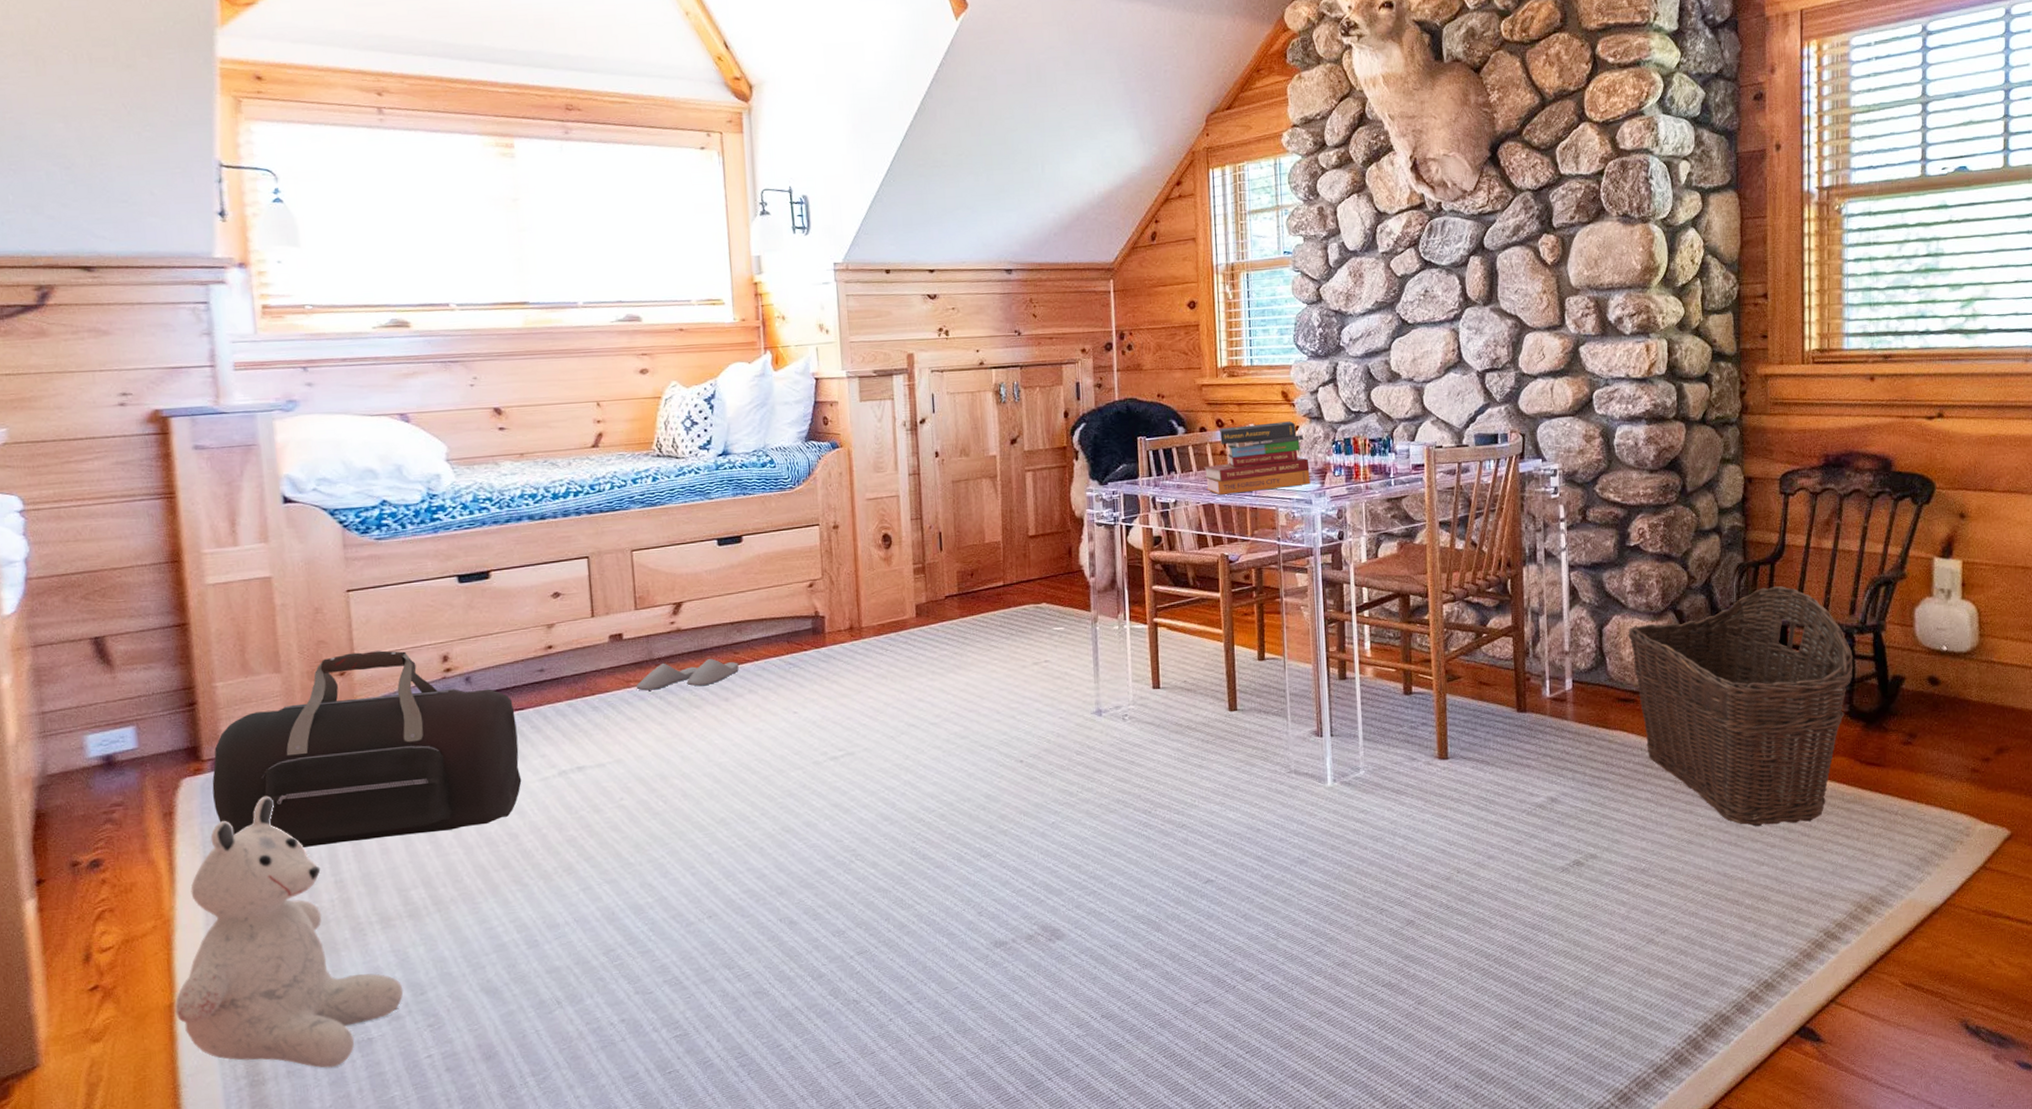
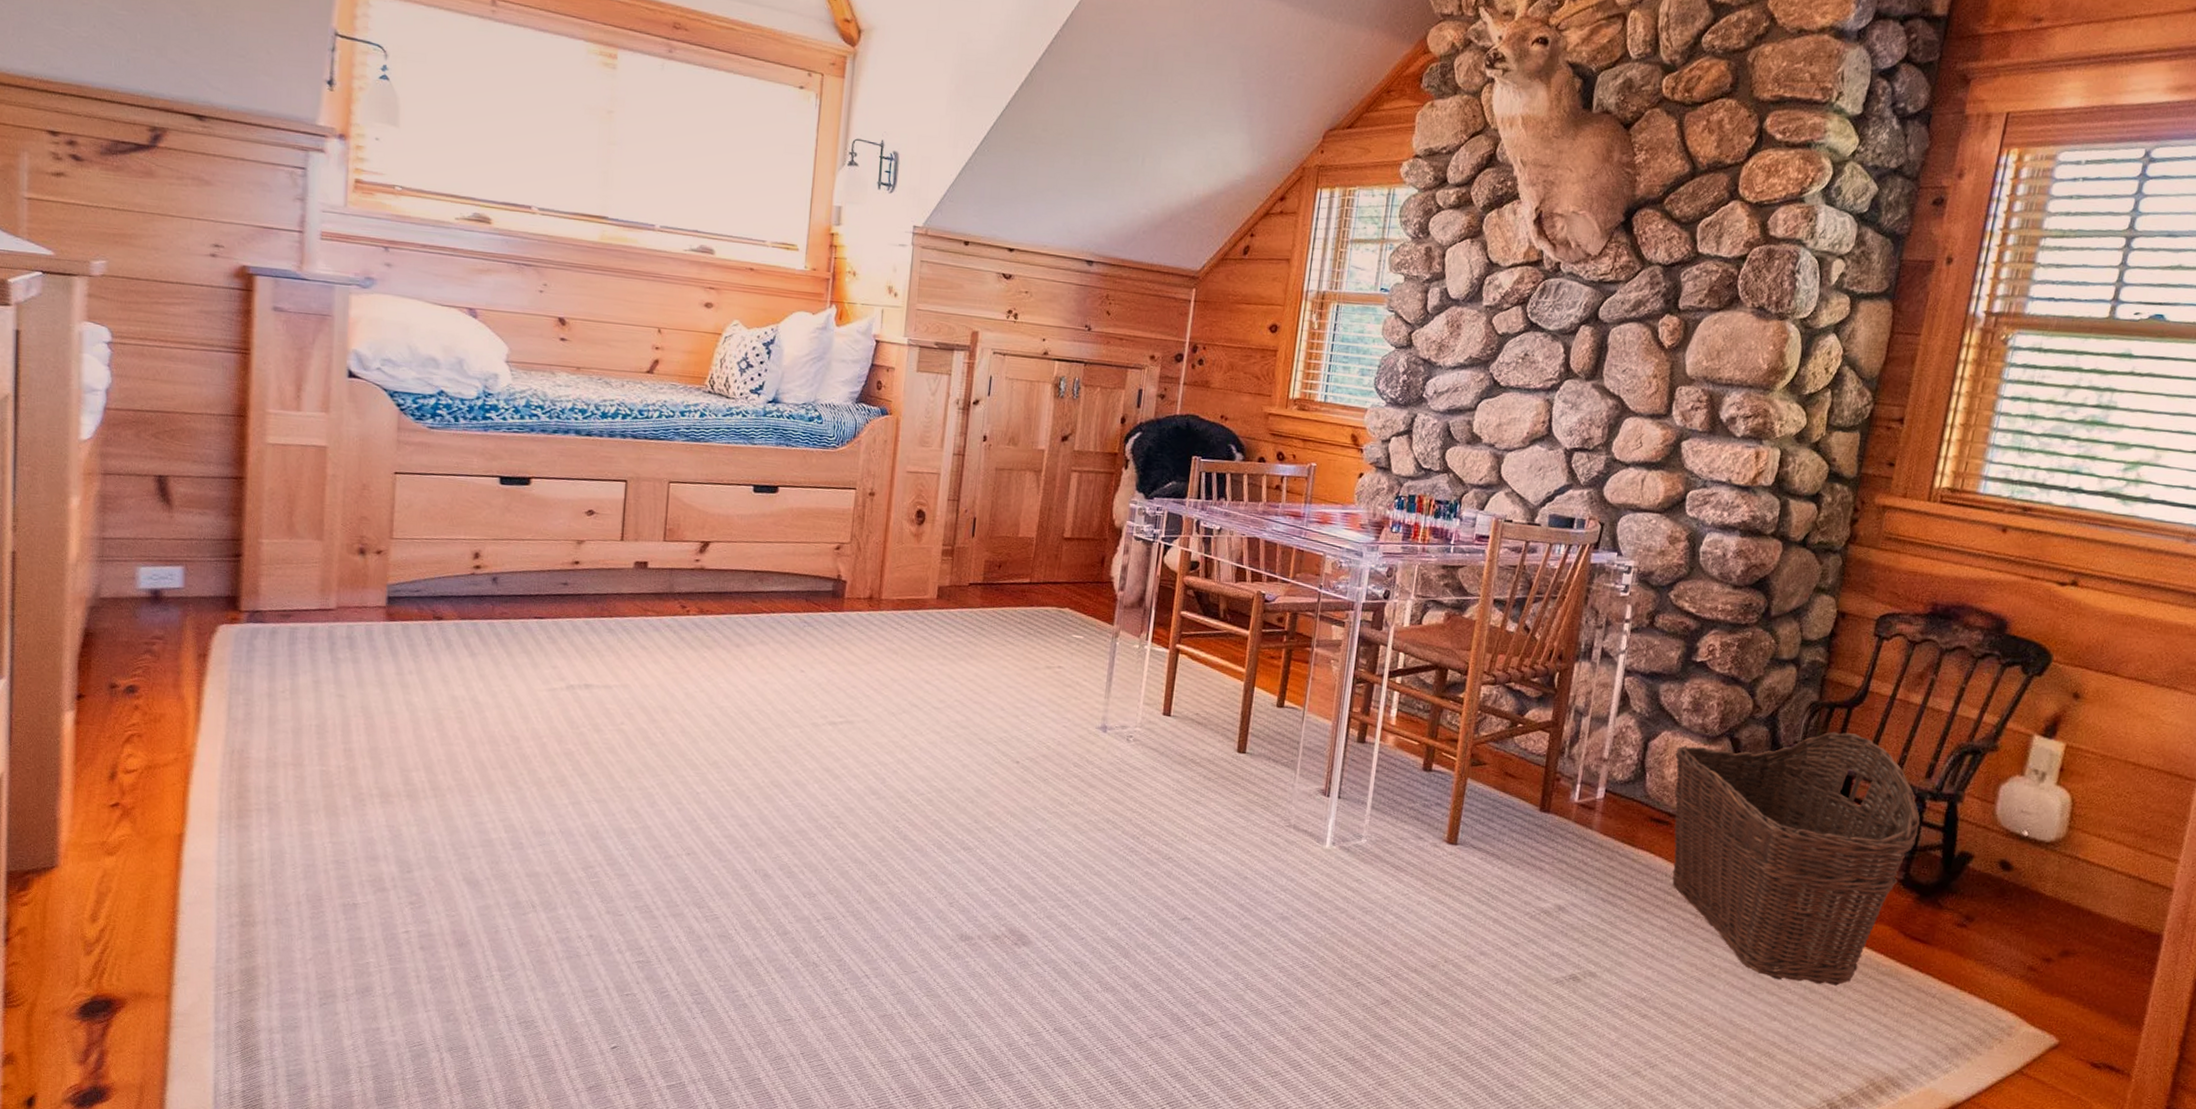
stuffed animal: present [175,796,404,1068] -> none [184,655,392,924]
duffel bag: present [212,650,522,847] -> none [245,533,534,723]
slippers: present [636,659,739,691] -> none [652,598,755,628]
books: present [1204,421,1310,495] -> none [1255,462,1368,536]

